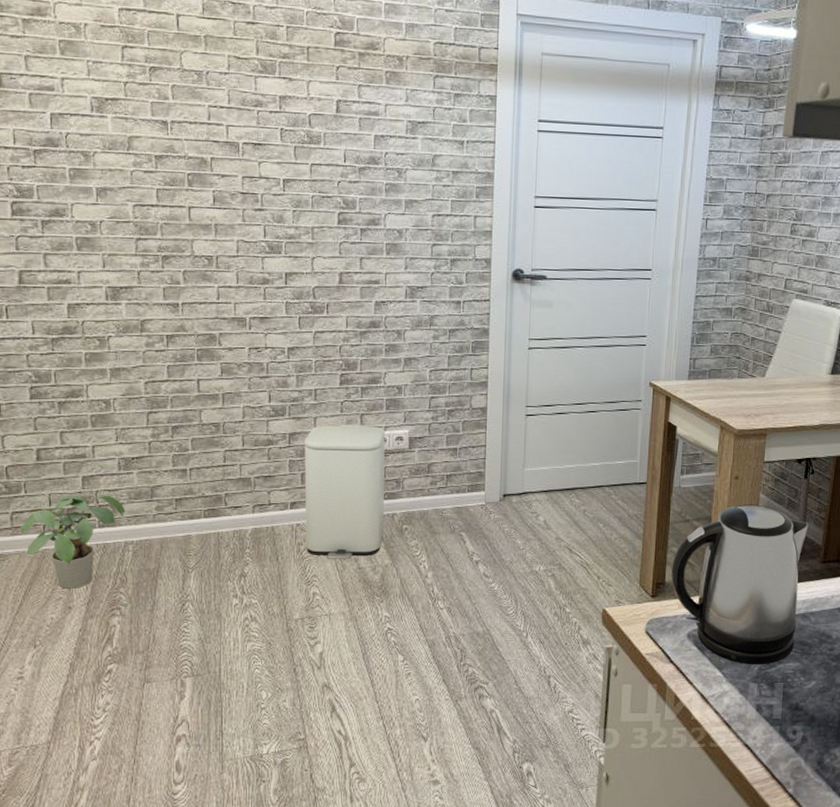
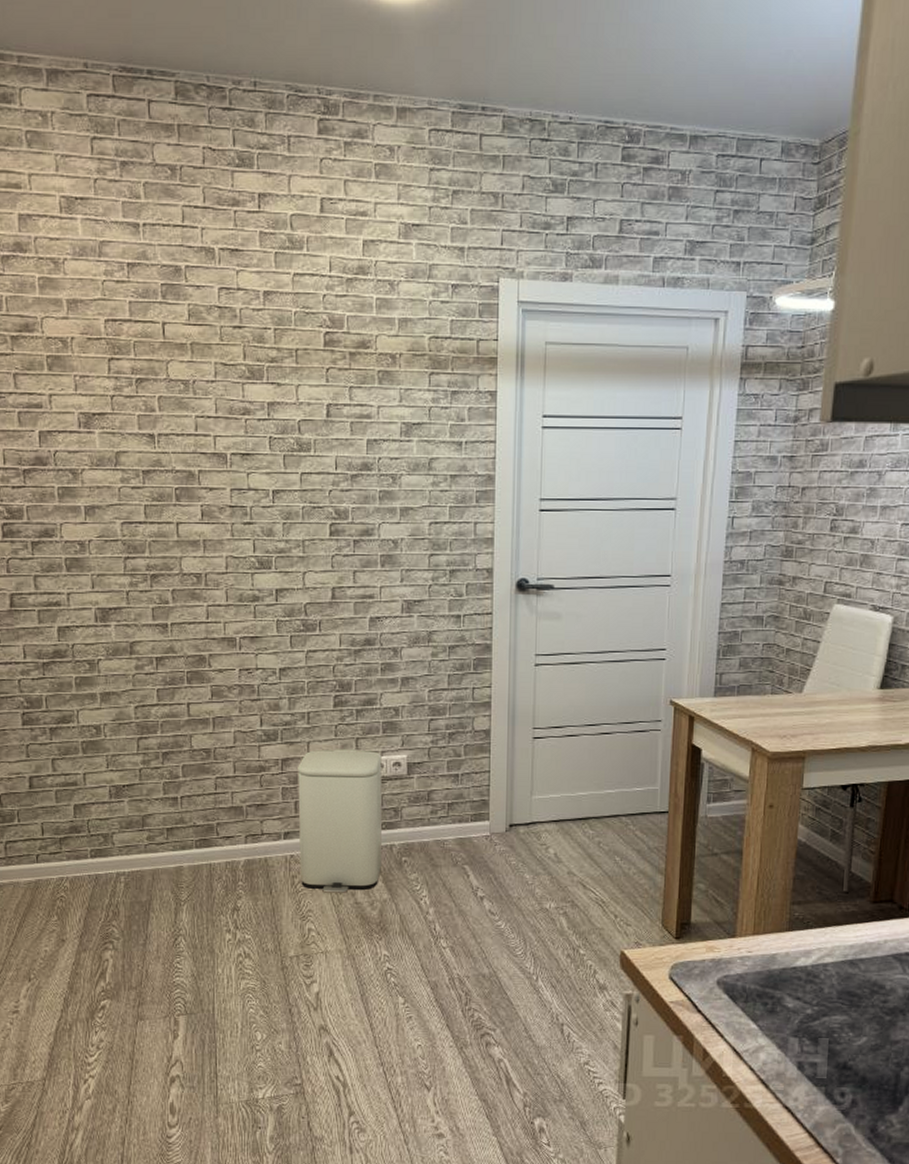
potted plant: present [20,494,126,589] -> none [14,823,117,921]
kettle: present [671,504,809,665] -> none [697,836,856,1018]

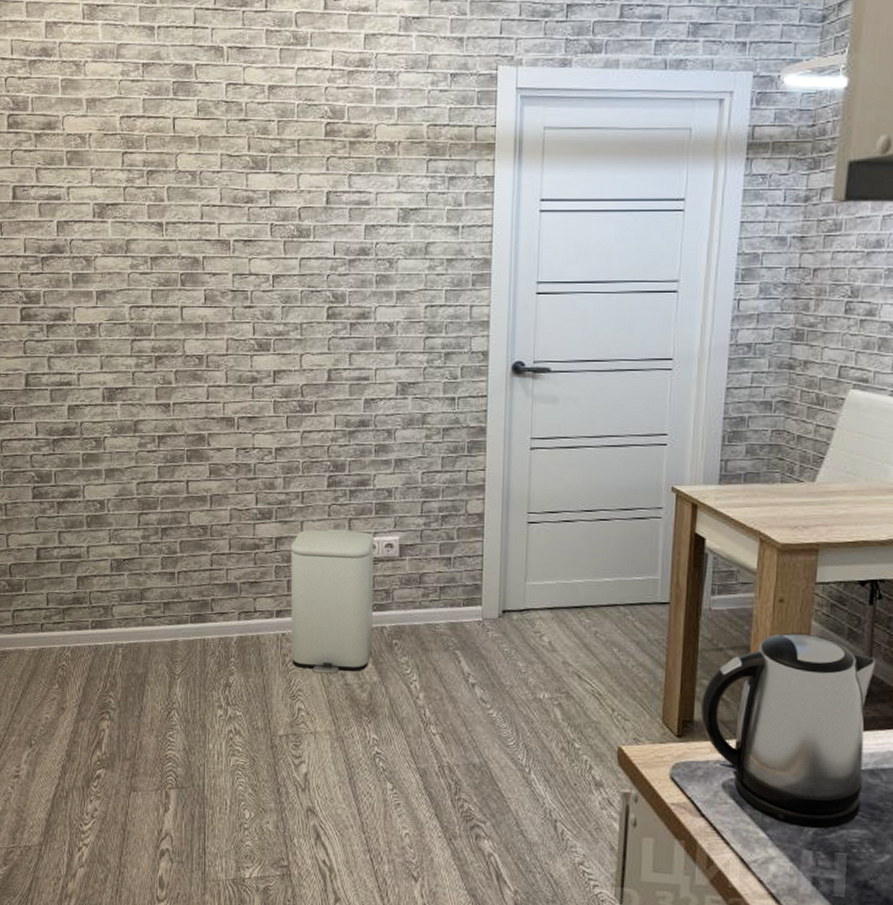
kettle: none [697,836,856,1018] -> present [700,632,876,829]

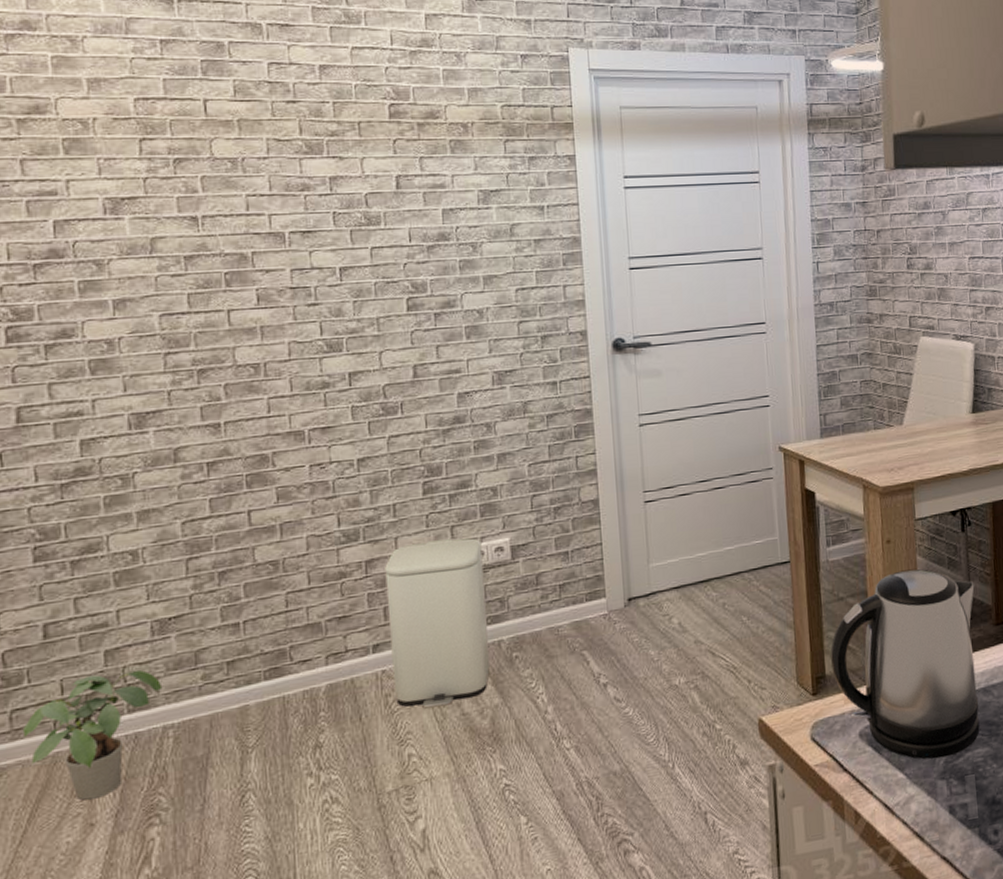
potted plant: none [20,594,117,690] -> present [22,670,163,801]

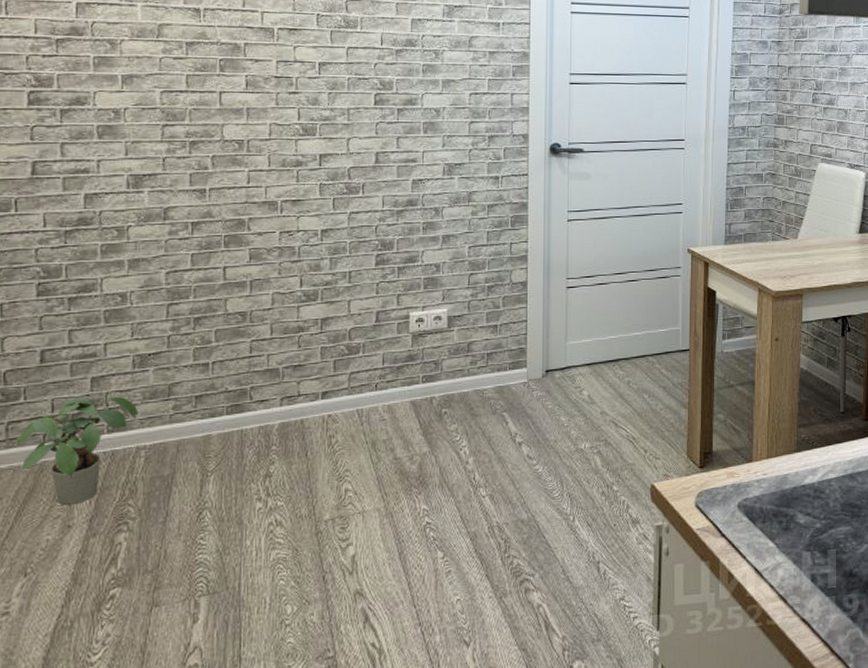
pedal bin: present [385,538,491,709] -> none [337,306,423,451]
kettle: present [830,569,980,760] -> none [717,365,849,533]

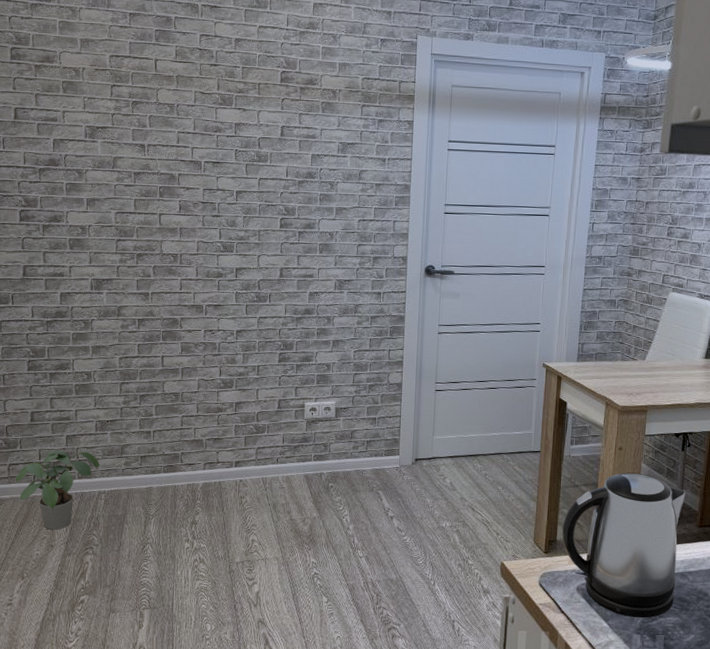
kettle: none [717,365,849,533] -> present [562,472,686,618]

